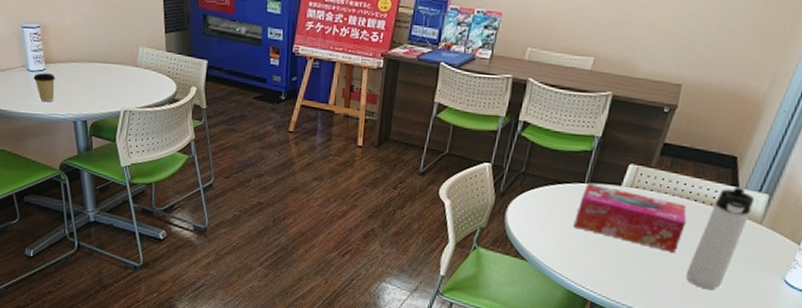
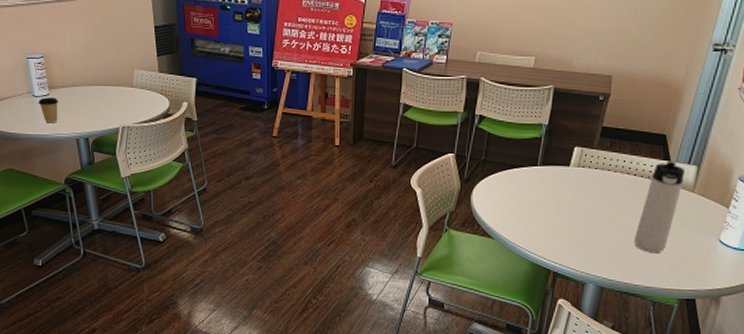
tissue box: present [574,182,687,252] -> none [532,165,629,222]

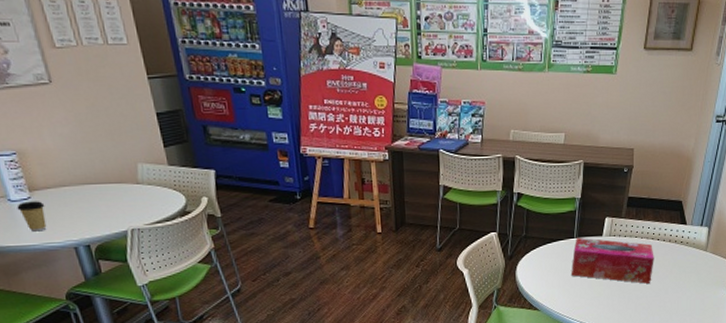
tissue box: none [532,165,629,222] -> present [571,237,654,284]
thermos bottle: present [634,161,686,253] -> none [661,224,699,308]

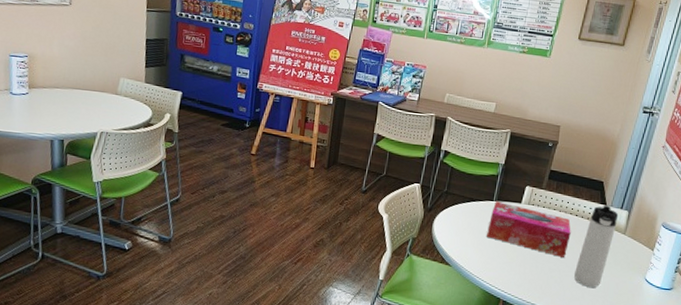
coffee cup: present [17,201,47,232] -> none [15,96,38,123]
thermos bottle: none [661,224,699,308] -> present [574,205,619,288]

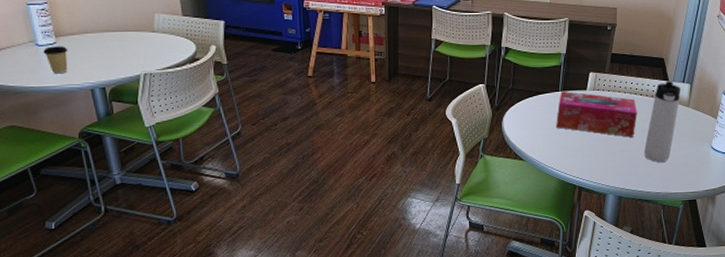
coffee cup: none [15,96,38,123] -> present [43,46,68,74]

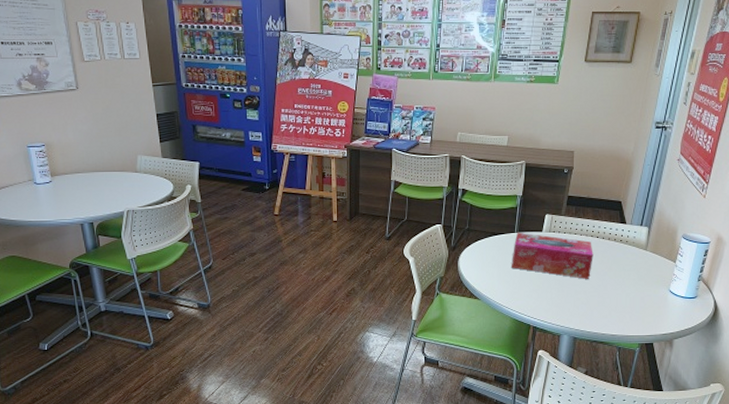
coffee cup: present [43,46,68,74] -> none [40,184,62,210]
thermos bottle: present [644,80,681,162] -> none [600,223,639,304]

